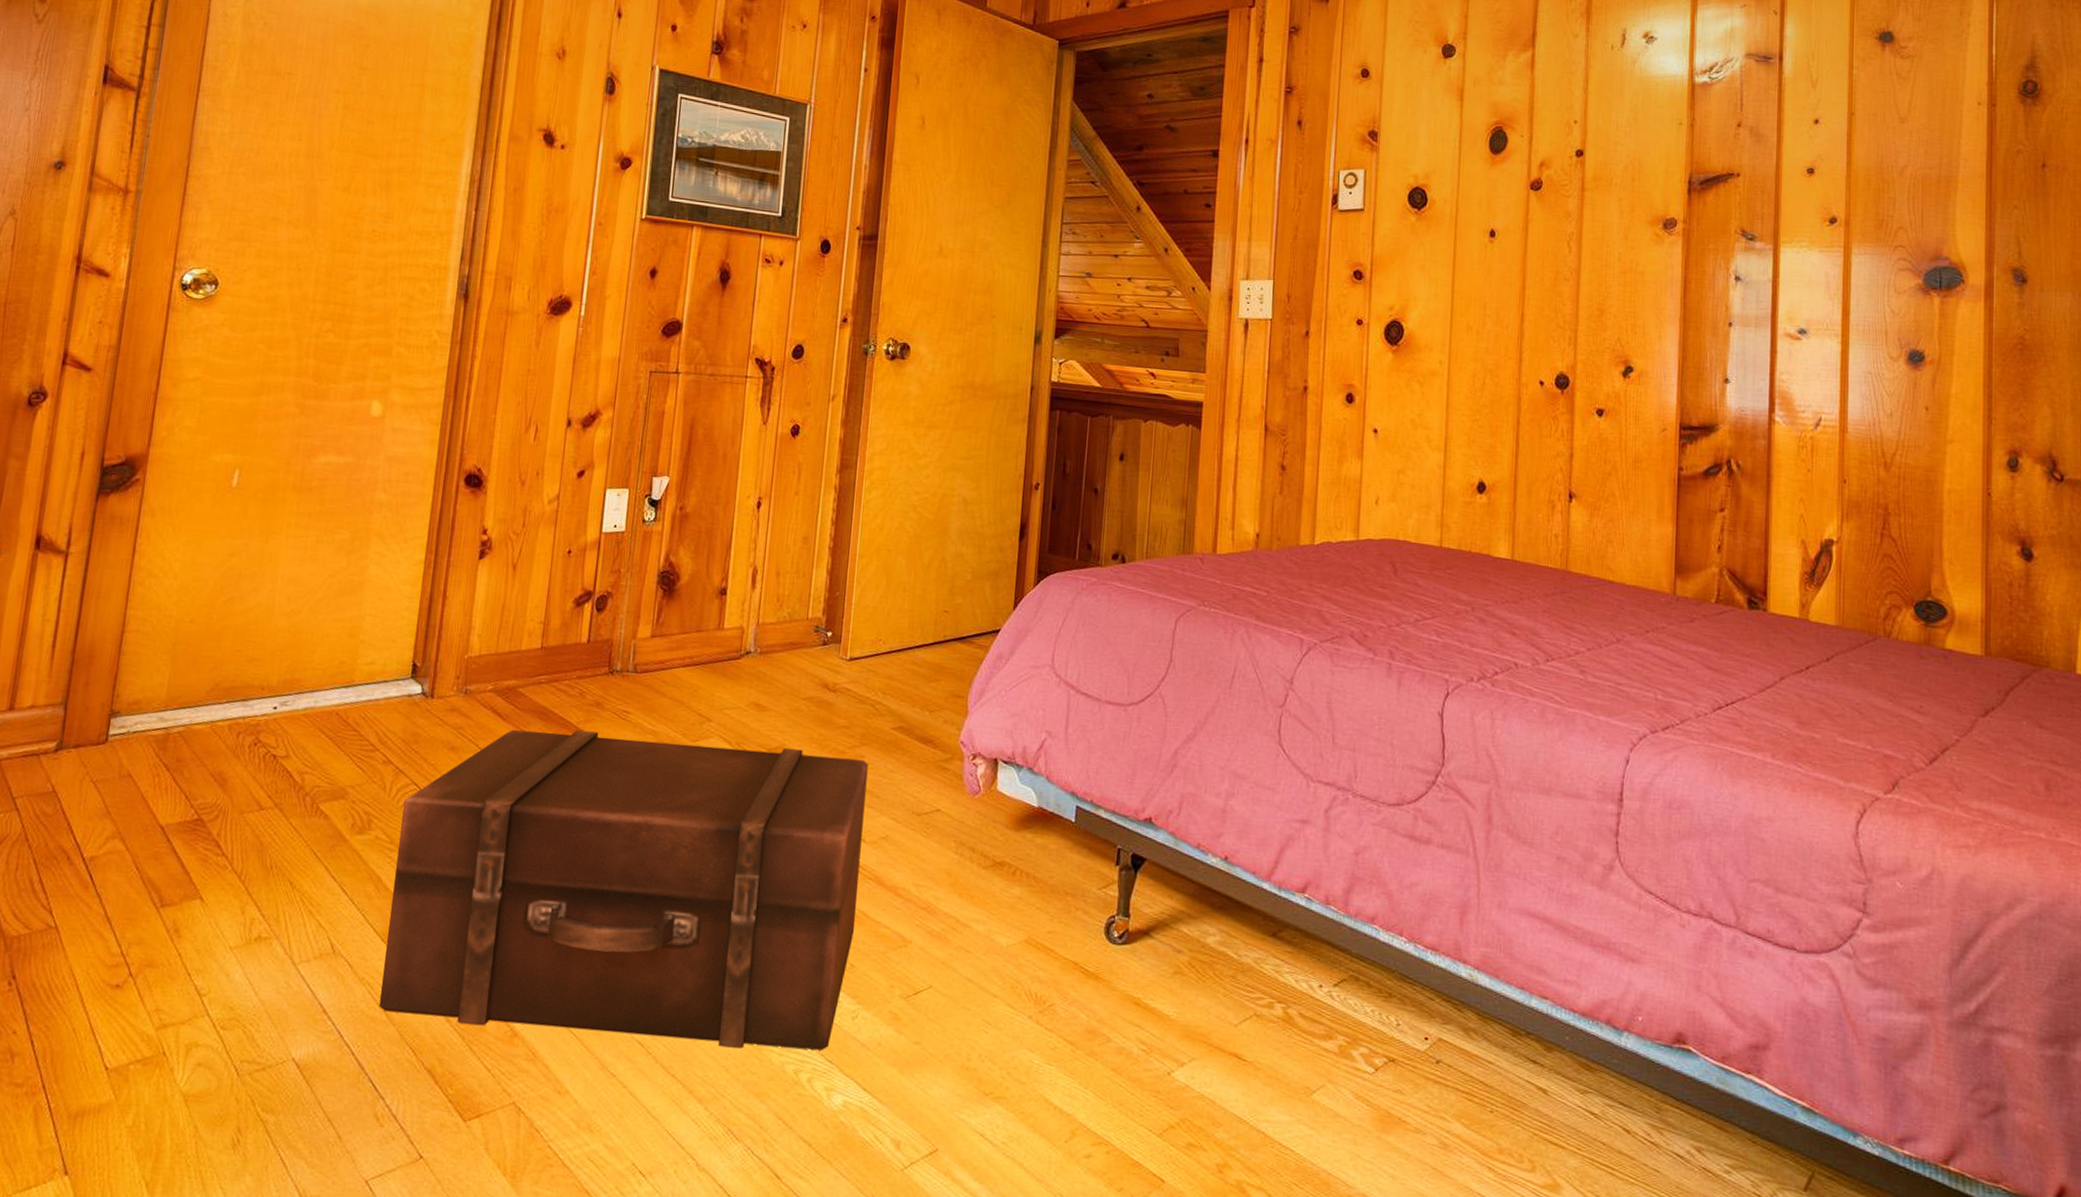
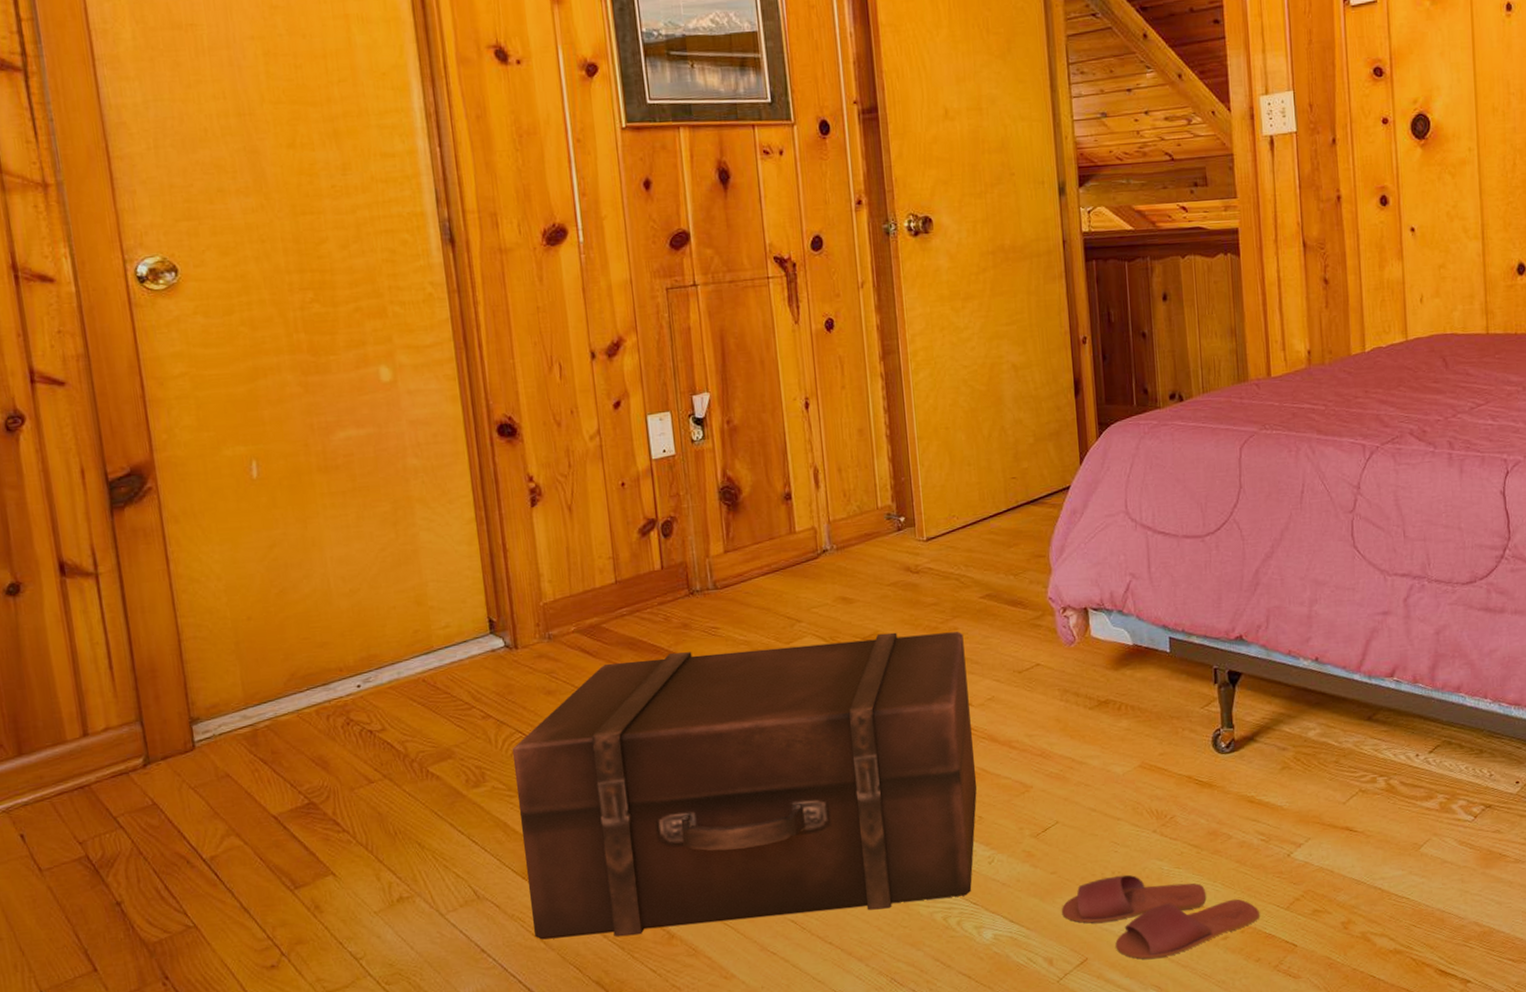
slippers: none [919,1059,1130,1165] -> present [1062,874,1260,959]

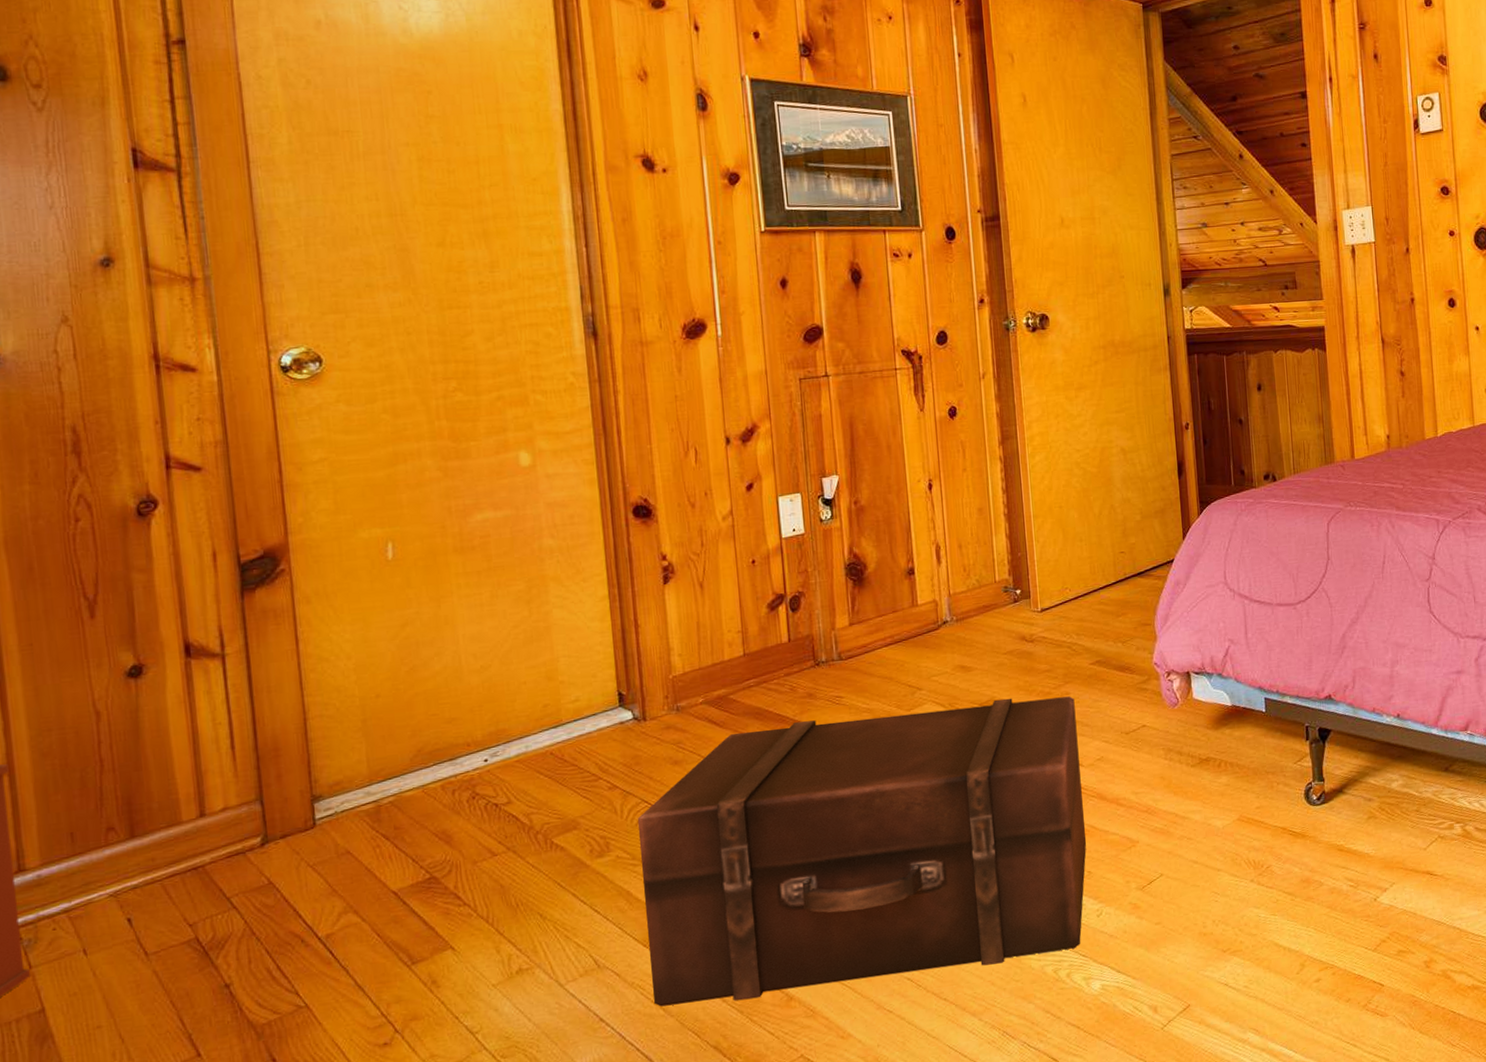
slippers: present [1062,874,1260,959] -> none [1166,923,1350,1004]

